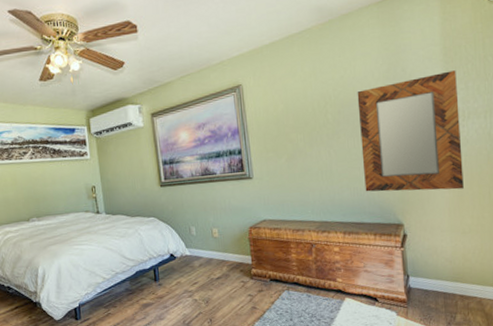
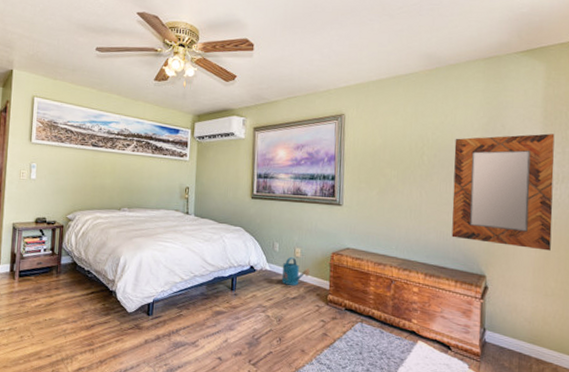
watering can: none [202,239,230,267] -> present [281,257,310,286]

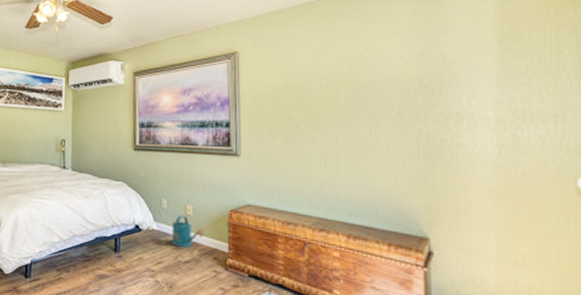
home mirror: present [451,133,555,251] -> none [378,61,519,208]

